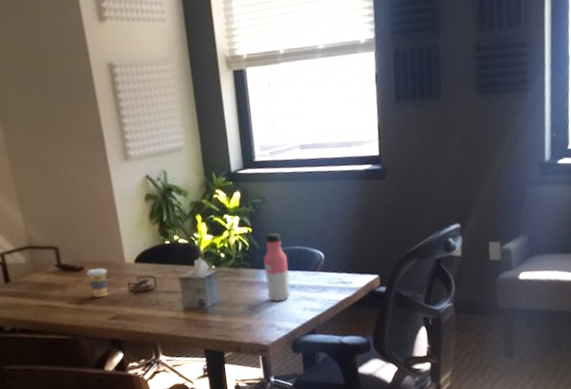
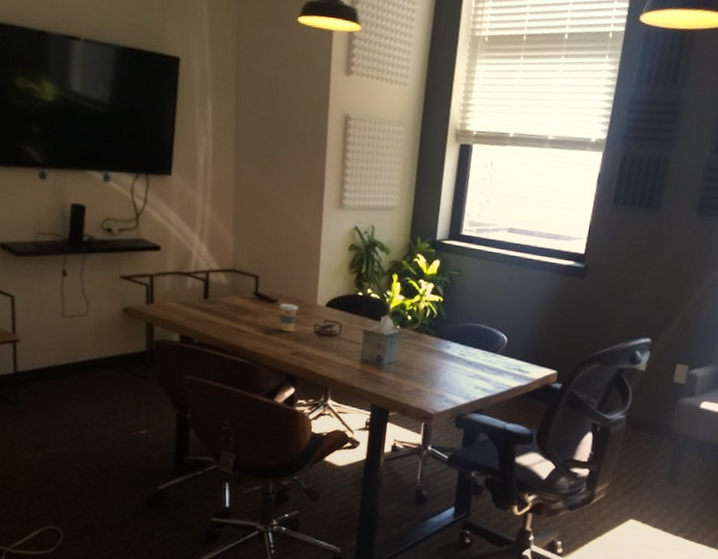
water bottle: present [263,233,291,302] -> none [443,307,472,375]

